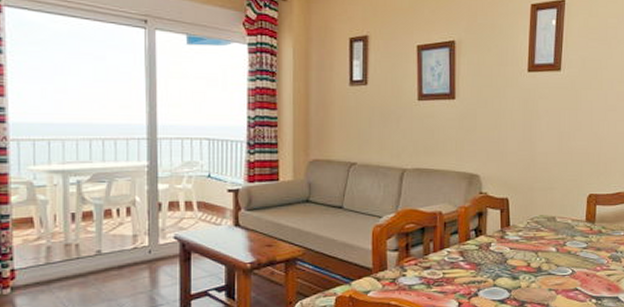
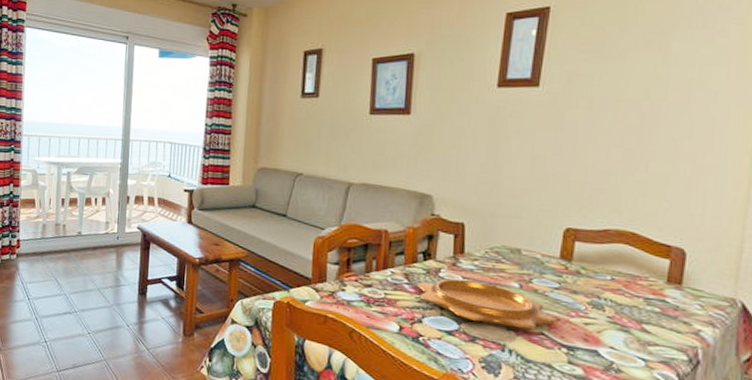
decorative bowl: none [472,251,589,289] -> present [417,278,560,330]

